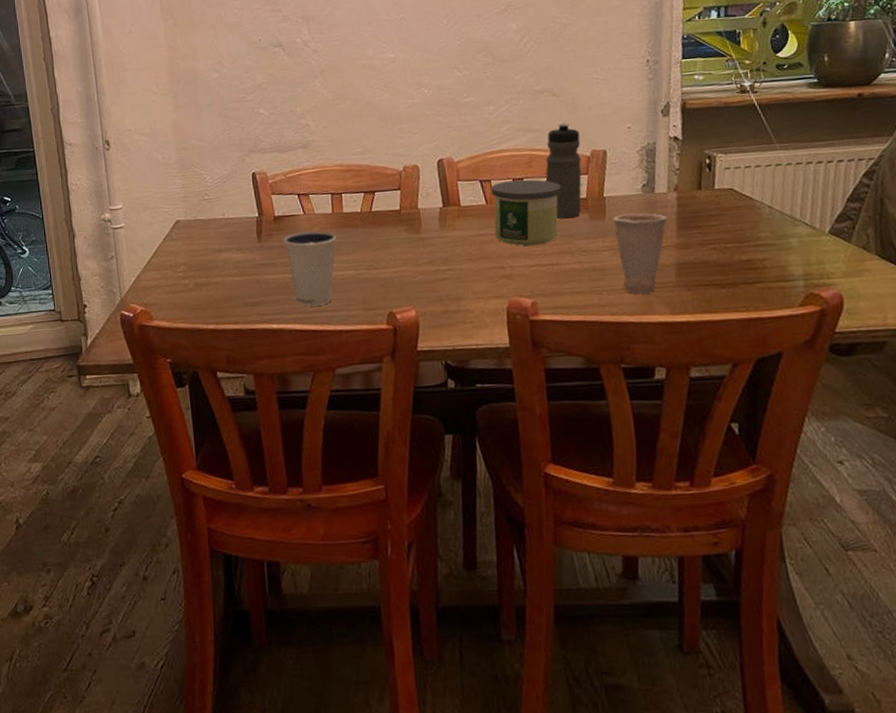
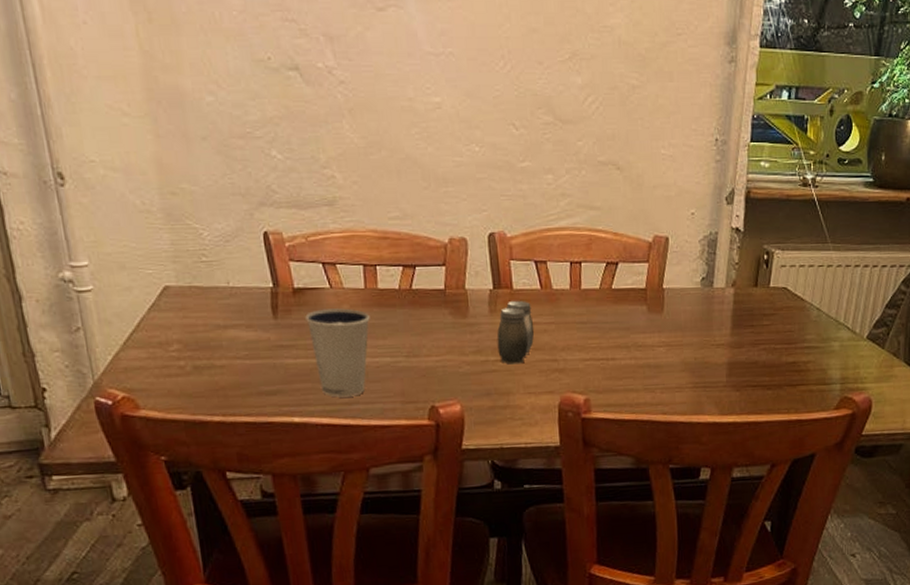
salt and pepper shaker: none [447,215,482,273] -> present [496,300,535,365]
candle: present [491,179,561,246] -> none [546,263,620,338]
water bottle: present [545,123,582,219] -> none [605,202,643,310]
cup: present [612,213,668,294] -> none [670,308,724,393]

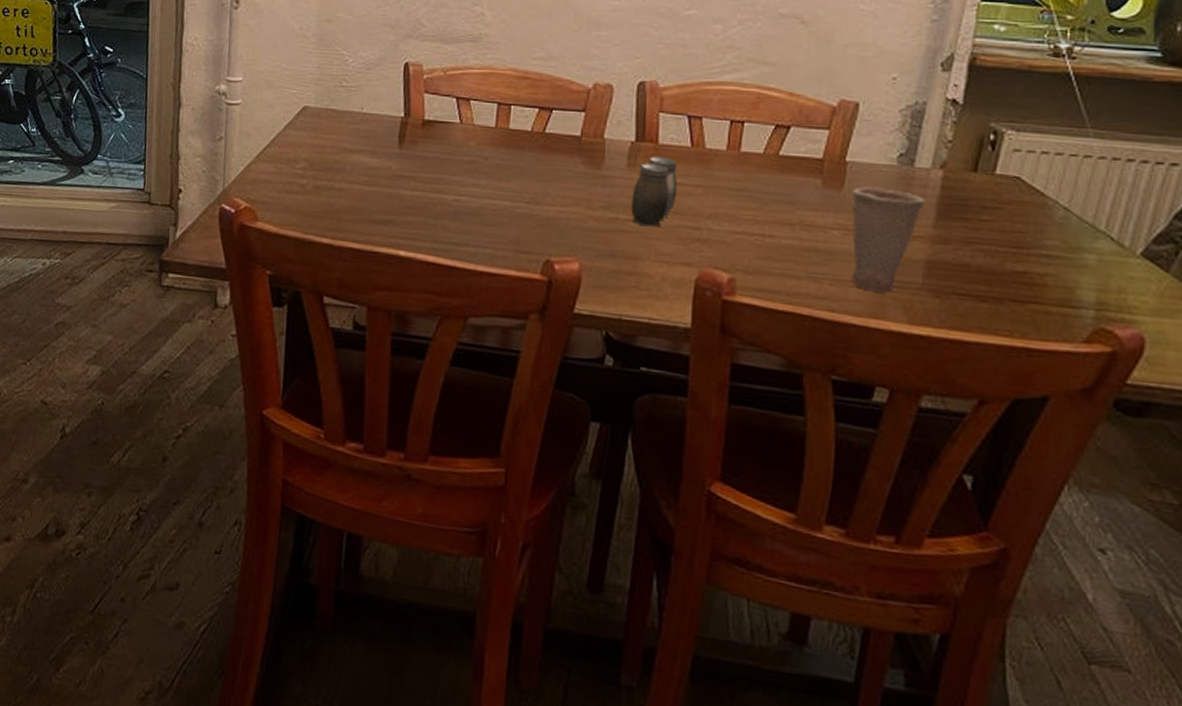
dixie cup: present [305,308,370,397] -> none [430,143,496,238]
cup: none [670,308,724,393] -> present [851,187,926,292]

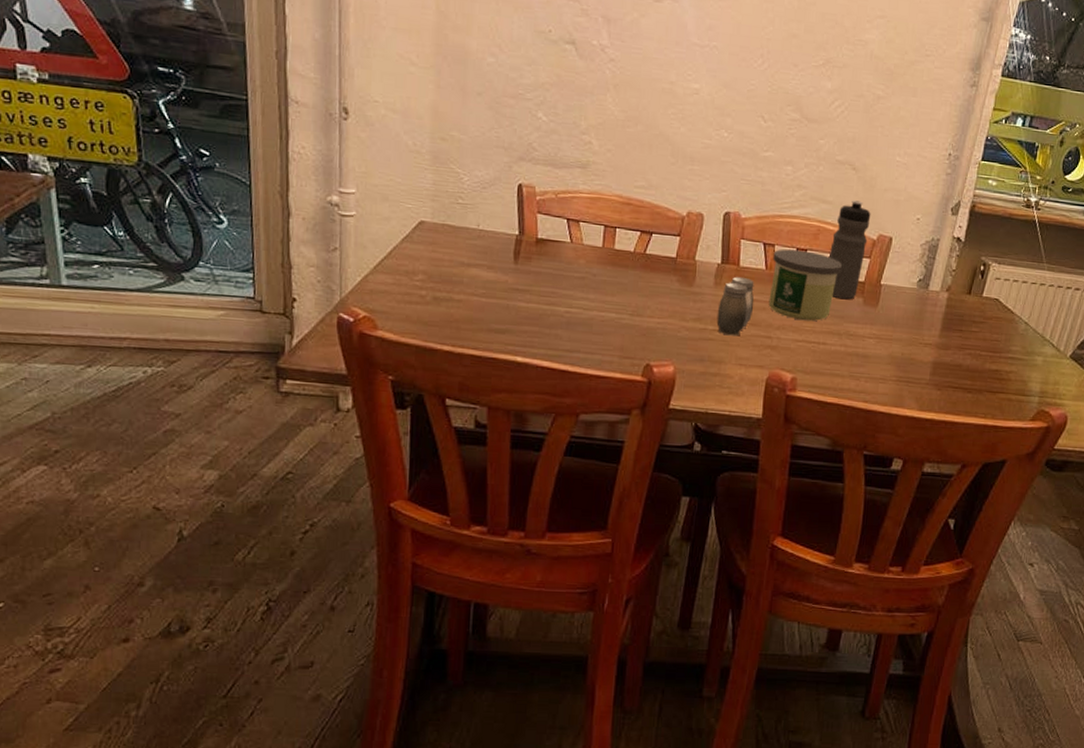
candle: none [696,121,791,209] -> present [768,249,842,321]
water bottle: none [774,60,828,182] -> present [830,200,871,300]
cup: present [851,187,926,292] -> none [882,305,935,386]

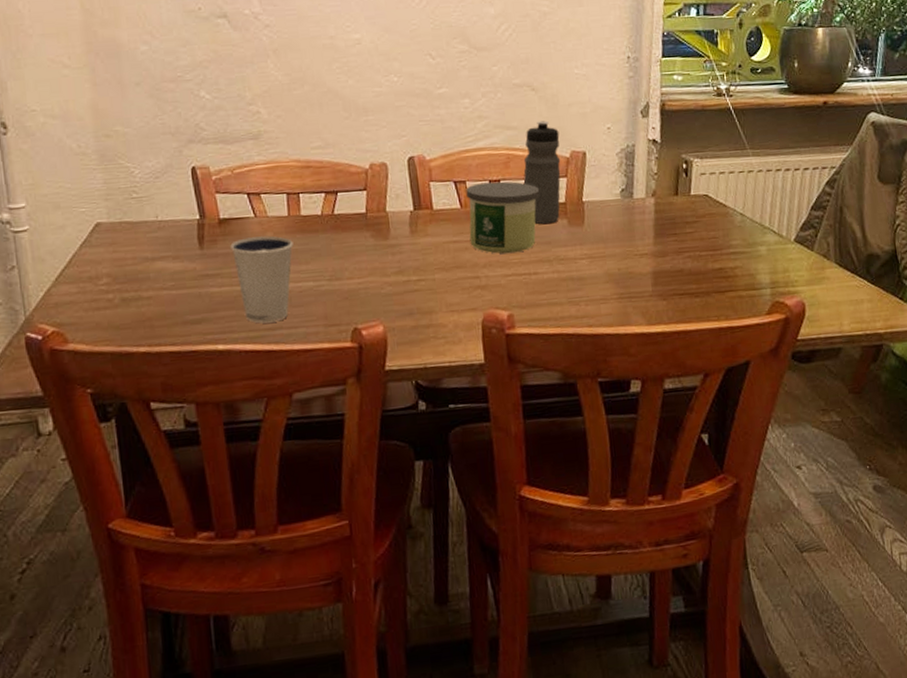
dixie cup: none [543,260,603,345] -> present [230,235,293,323]
salt and pepper shaker: present [716,276,755,336] -> none [418,220,456,284]

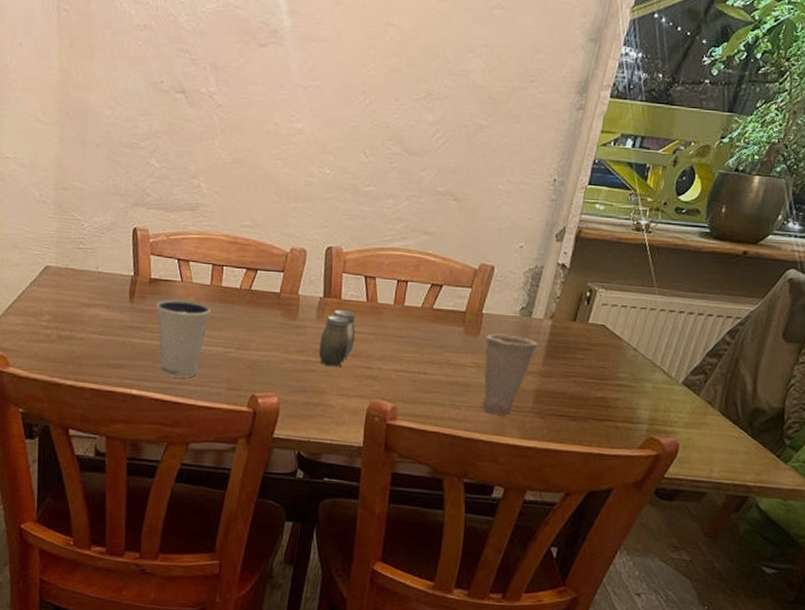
salt and pepper shaker: none [418,220,456,284] -> present [319,309,356,367]
candle: present [466,181,539,254] -> none [369,281,443,352]
water bottle: present [523,121,561,224] -> none [430,230,473,330]
cup: none [591,219,646,304] -> present [483,333,539,415]

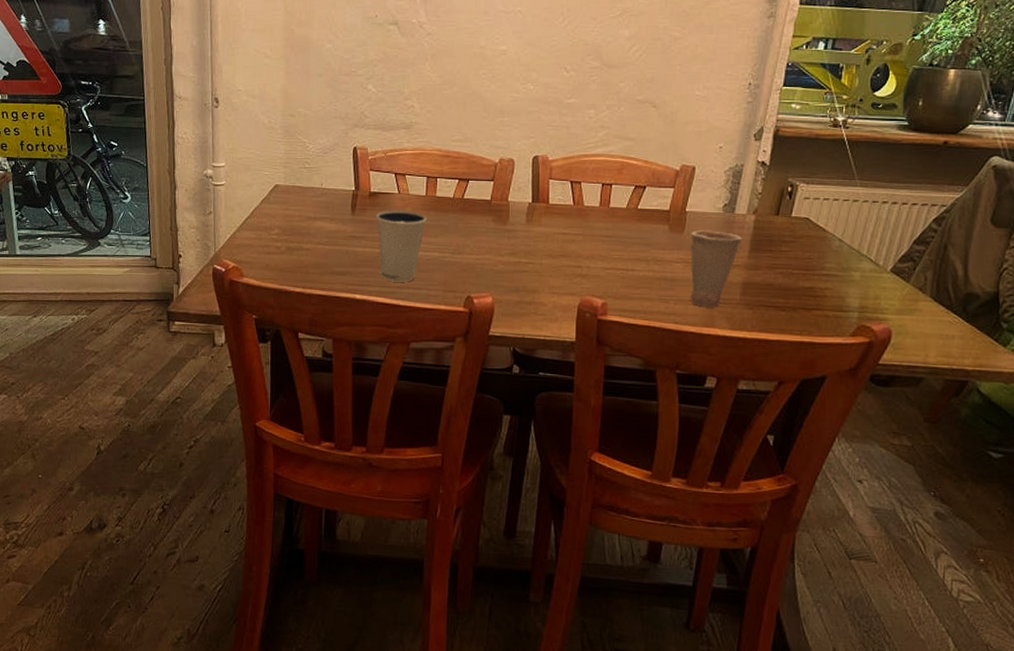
salt and pepper shaker: present [319,309,356,367] -> none [530,213,564,267]

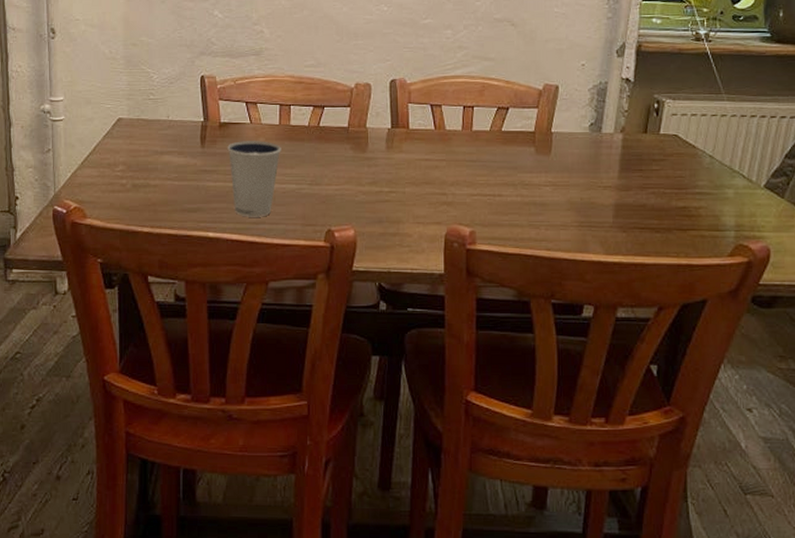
cup: present [690,230,743,307] -> none [557,151,612,231]

